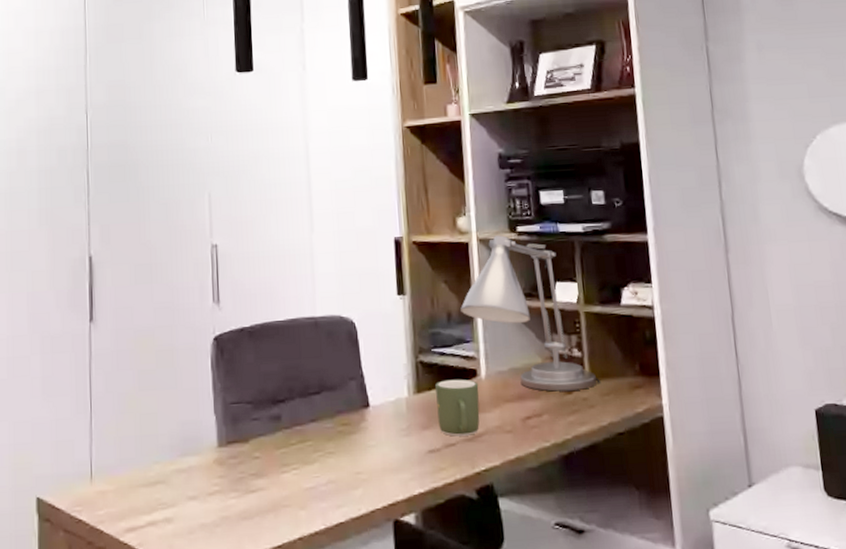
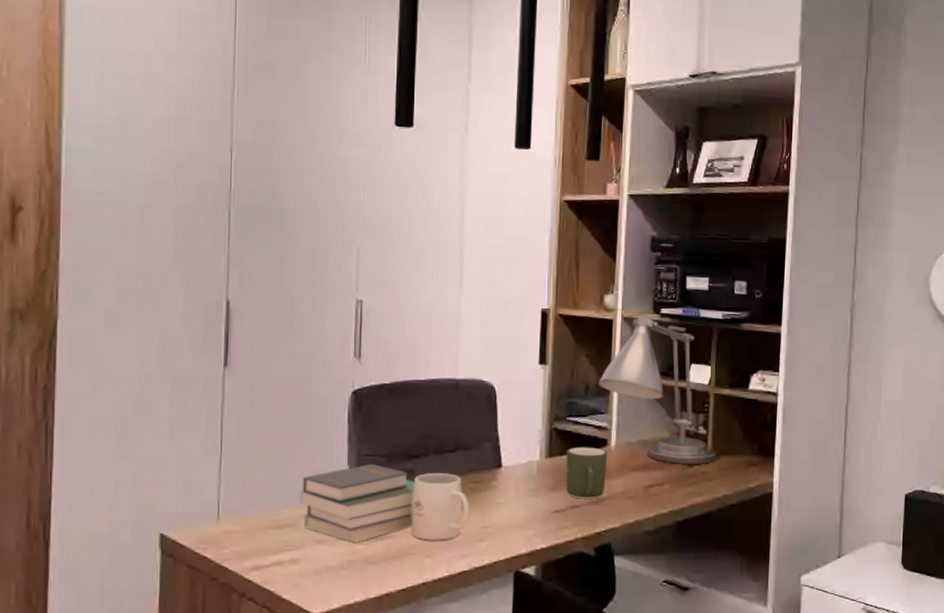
books: none [169,411,283,497] -> present [300,463,414,543]
mug: none [280,417,341,491] -> present [411,473,469,541]

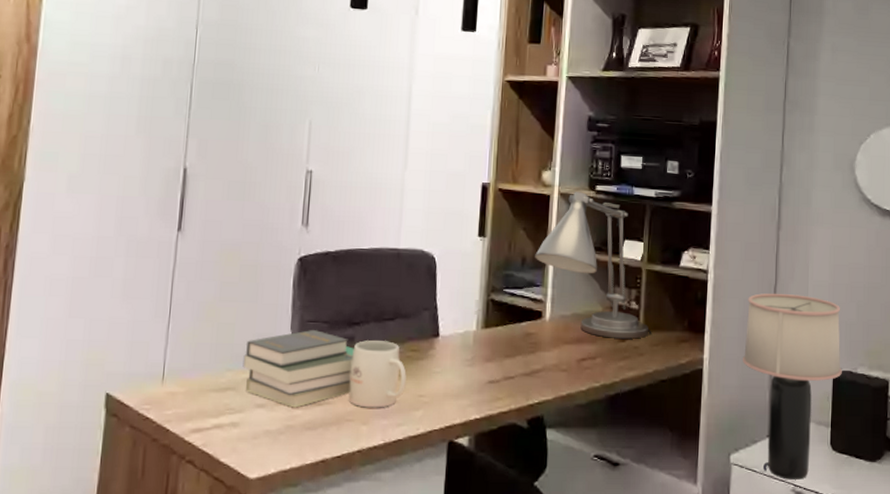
mug: present [566,447,608,499] -> none [501,318,542,371]
table lamp: none [813,414,914,599] -> present [743,293,842,480]

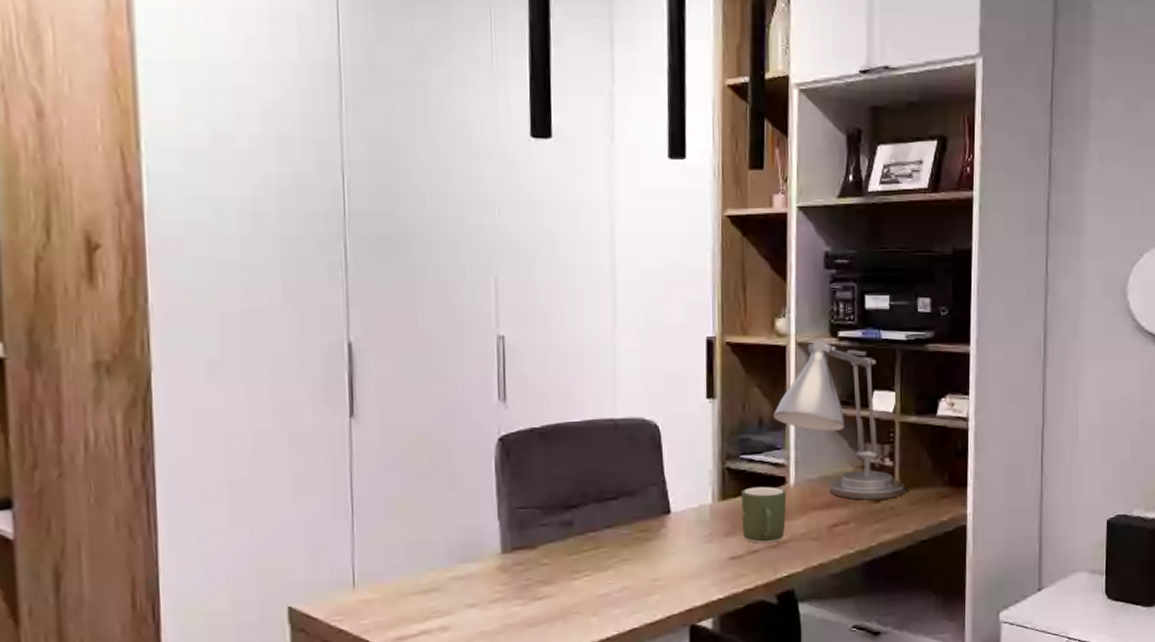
books: present [243,329,354,408] -> none [446,516,574,605]
mug: present [348,340,407,408] -> none [571,523,637,598]
mug: none [501,318,542,371] -> present [742,486,787,544]
table lamp: present [743,293,842,480] -> none [1009,436,1116,633]

